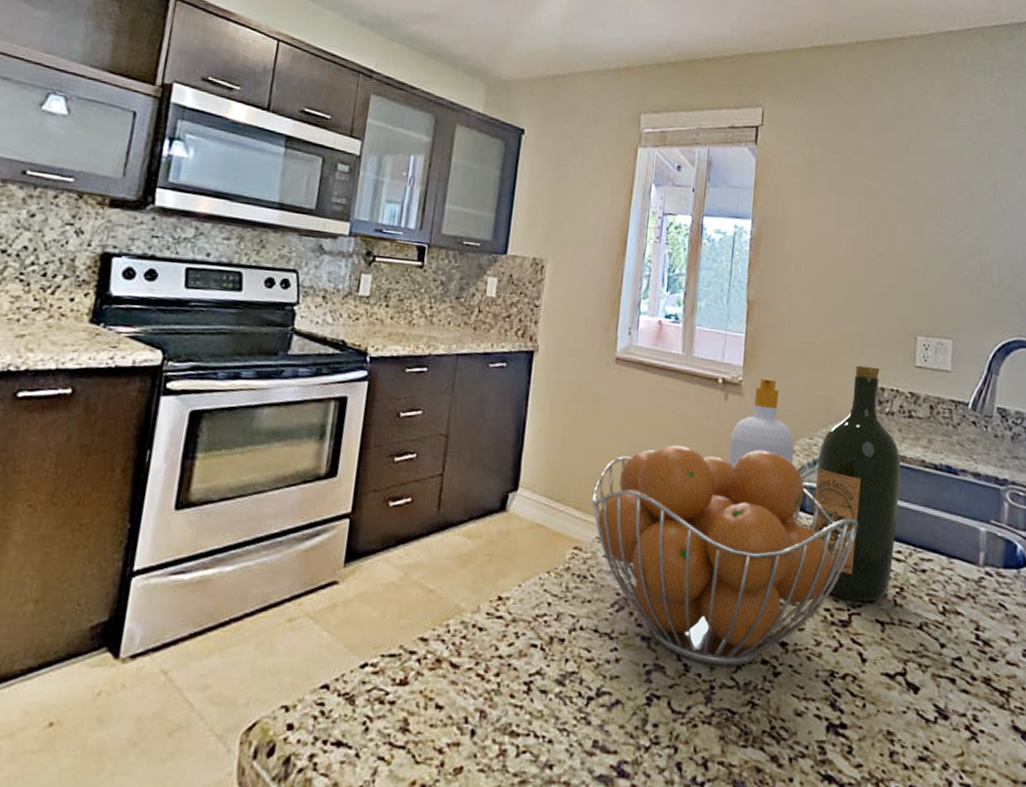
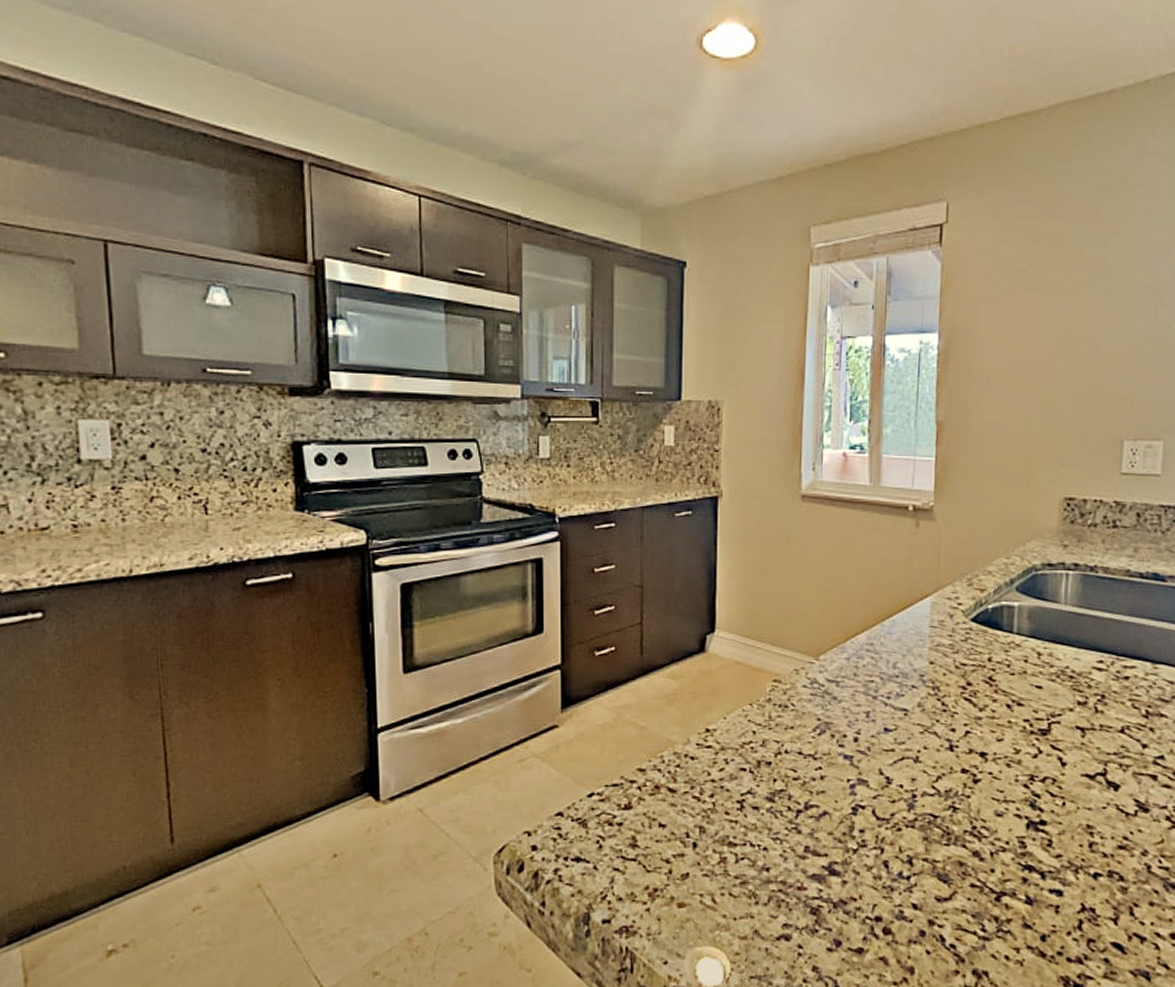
fruit basket: present [591,445,858,666] -> none [787,574,1058,776]
soap bottle: present [729,378,795,468] -> none [922,501,991,593]
wine bottle: present [812,365,901,601] -> none [1010,478,1104,710]

